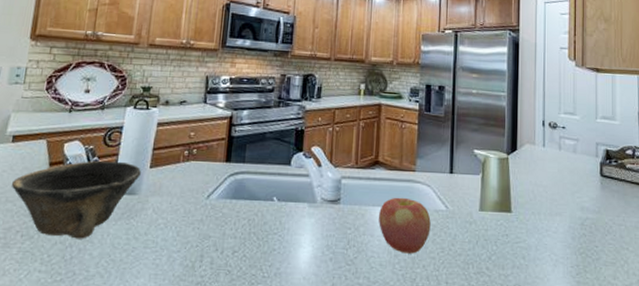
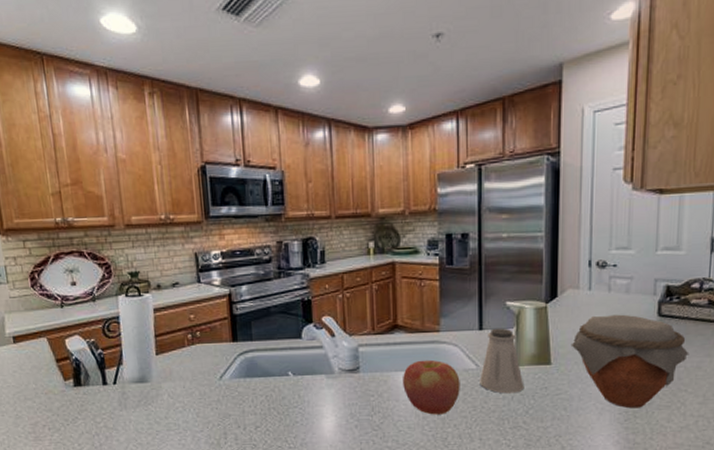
bowl: present [11,161,141,239] -> none [25,351,148,428]
saltshaker: none [448,173,488,238] -> present [480,328,524,394]
jar: none [528,170,628,263] -> present [570,314,689,409]

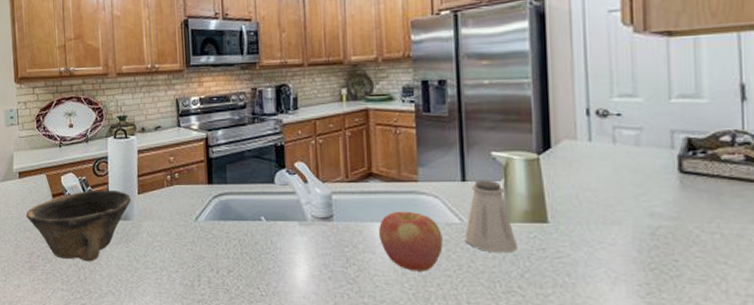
bowl: none [25,351,148,428] -> present [25,189,131,262]
jar: present [570,314,689,409] -> none [570,169,726,281]

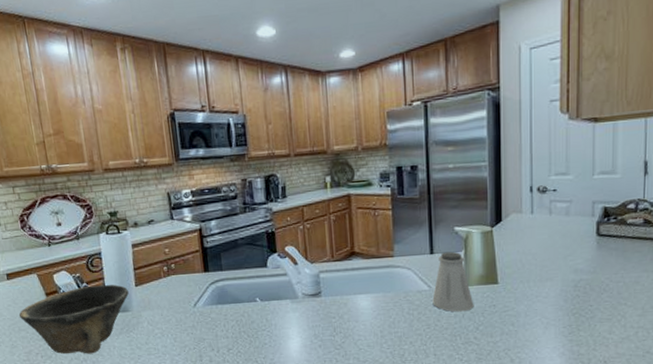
apple: present [379,211,443,272] -> none [361,283,415,334]

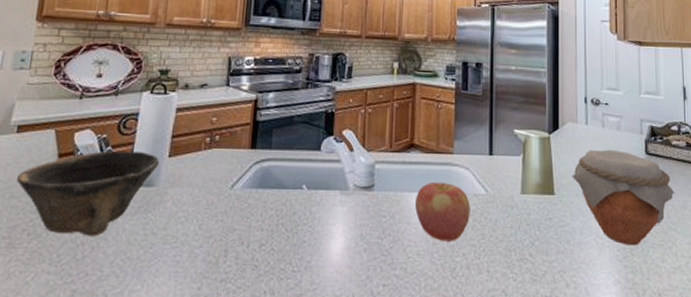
apple: none [361,283,415,334] -> present [415,181,470,242]
saltshaker: present [432,251,474,312] -> none [489,154,530,223]
jar: none [516,235,628,322] -> present [571,149,675,246]

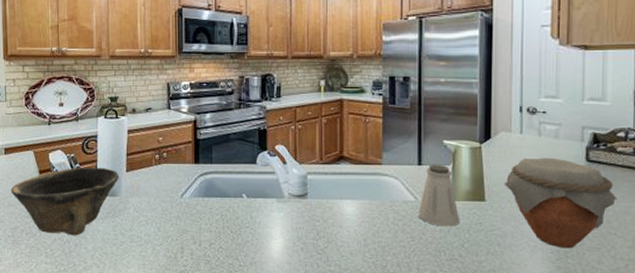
apple: present [415,181,470,242] -> none [347,190,400,243]
saltshaker: none [489,154,530,223] -> present [418,164,460,227]

